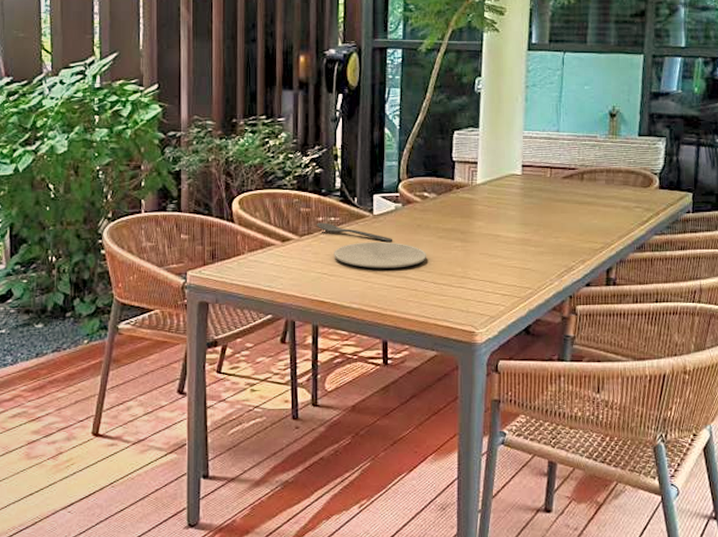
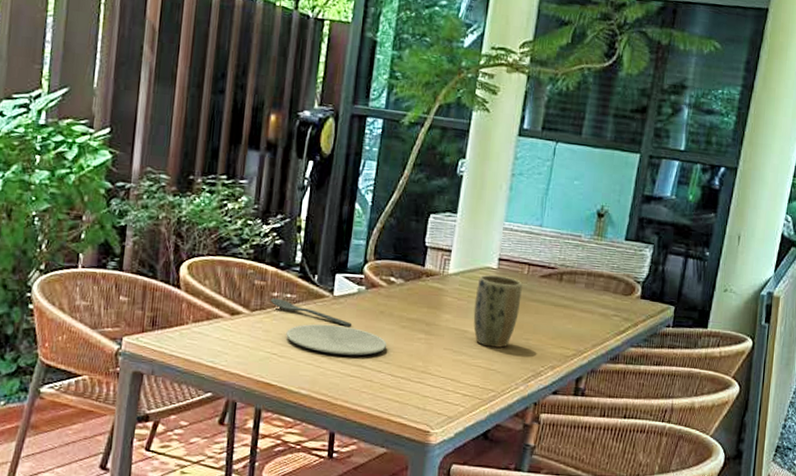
plant pot: none [504,181,547,248] -> present [473,274,522,348]

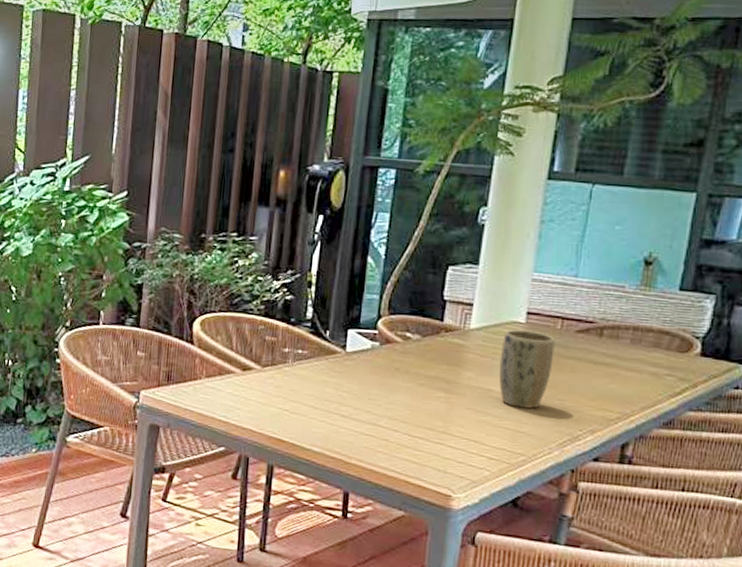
spoon: present [271,298,353,327] -> none [282,354,366,384]
plate: present [286,324,387,356] -> none [298,380,404,414]

